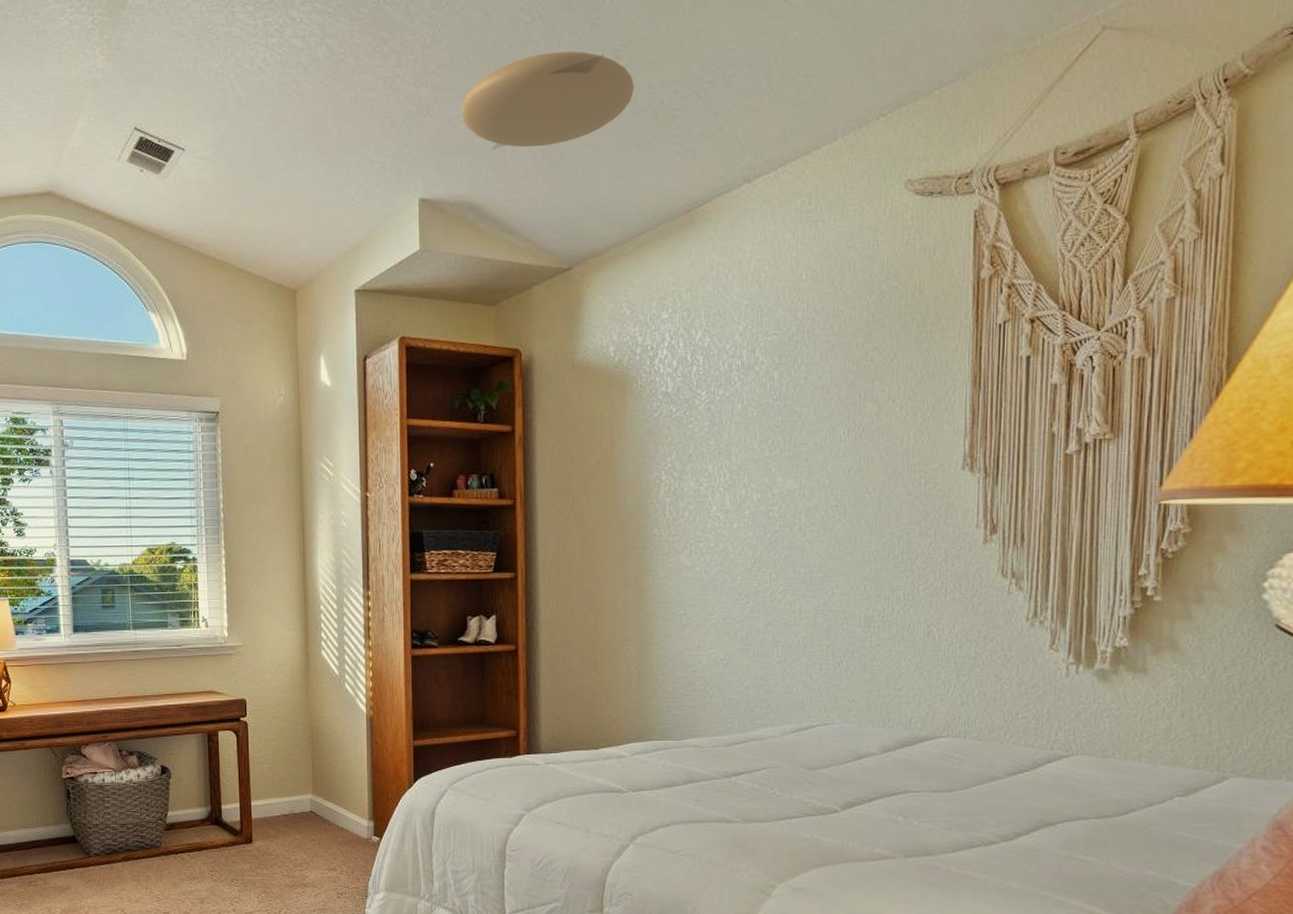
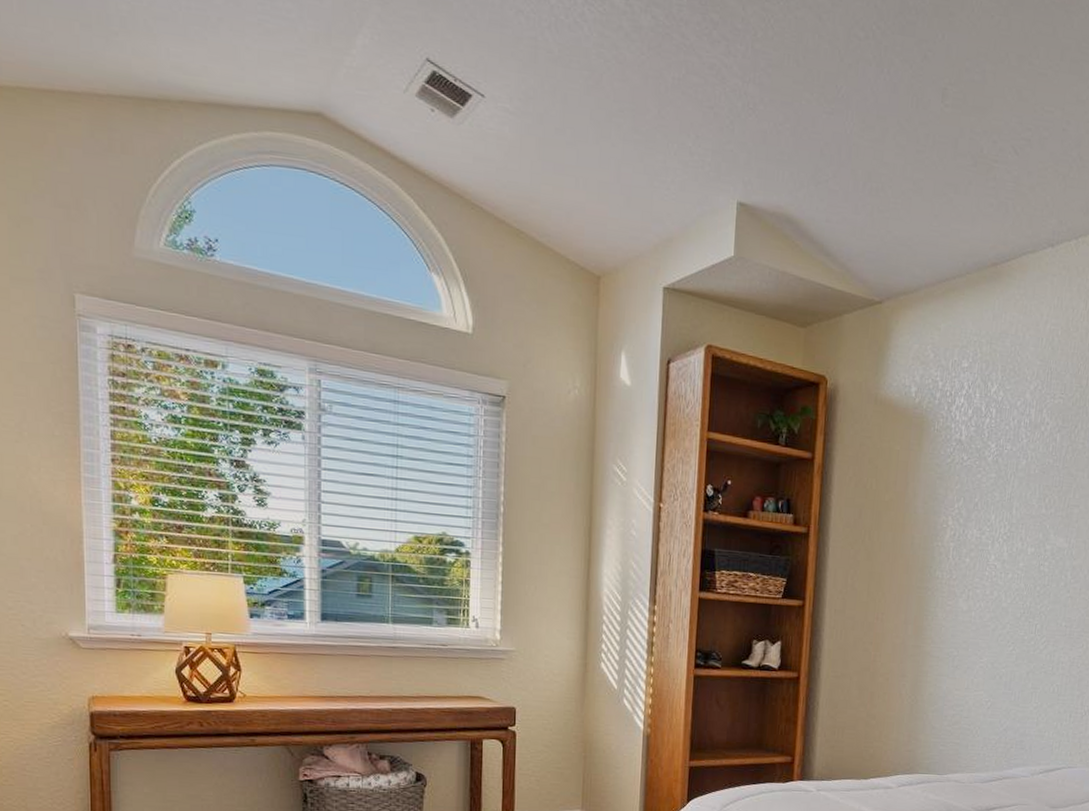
ceiling light: present [461,51,634,150] -> none [787,74,958,173]

